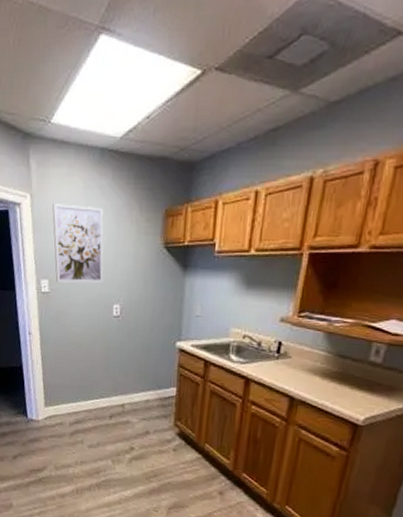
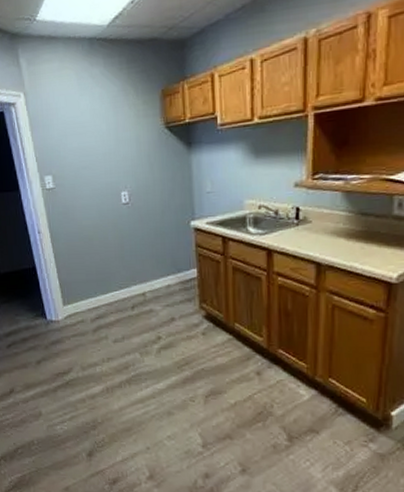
wall art: present [52,204,104,283] -> none [47,96,108,177]

